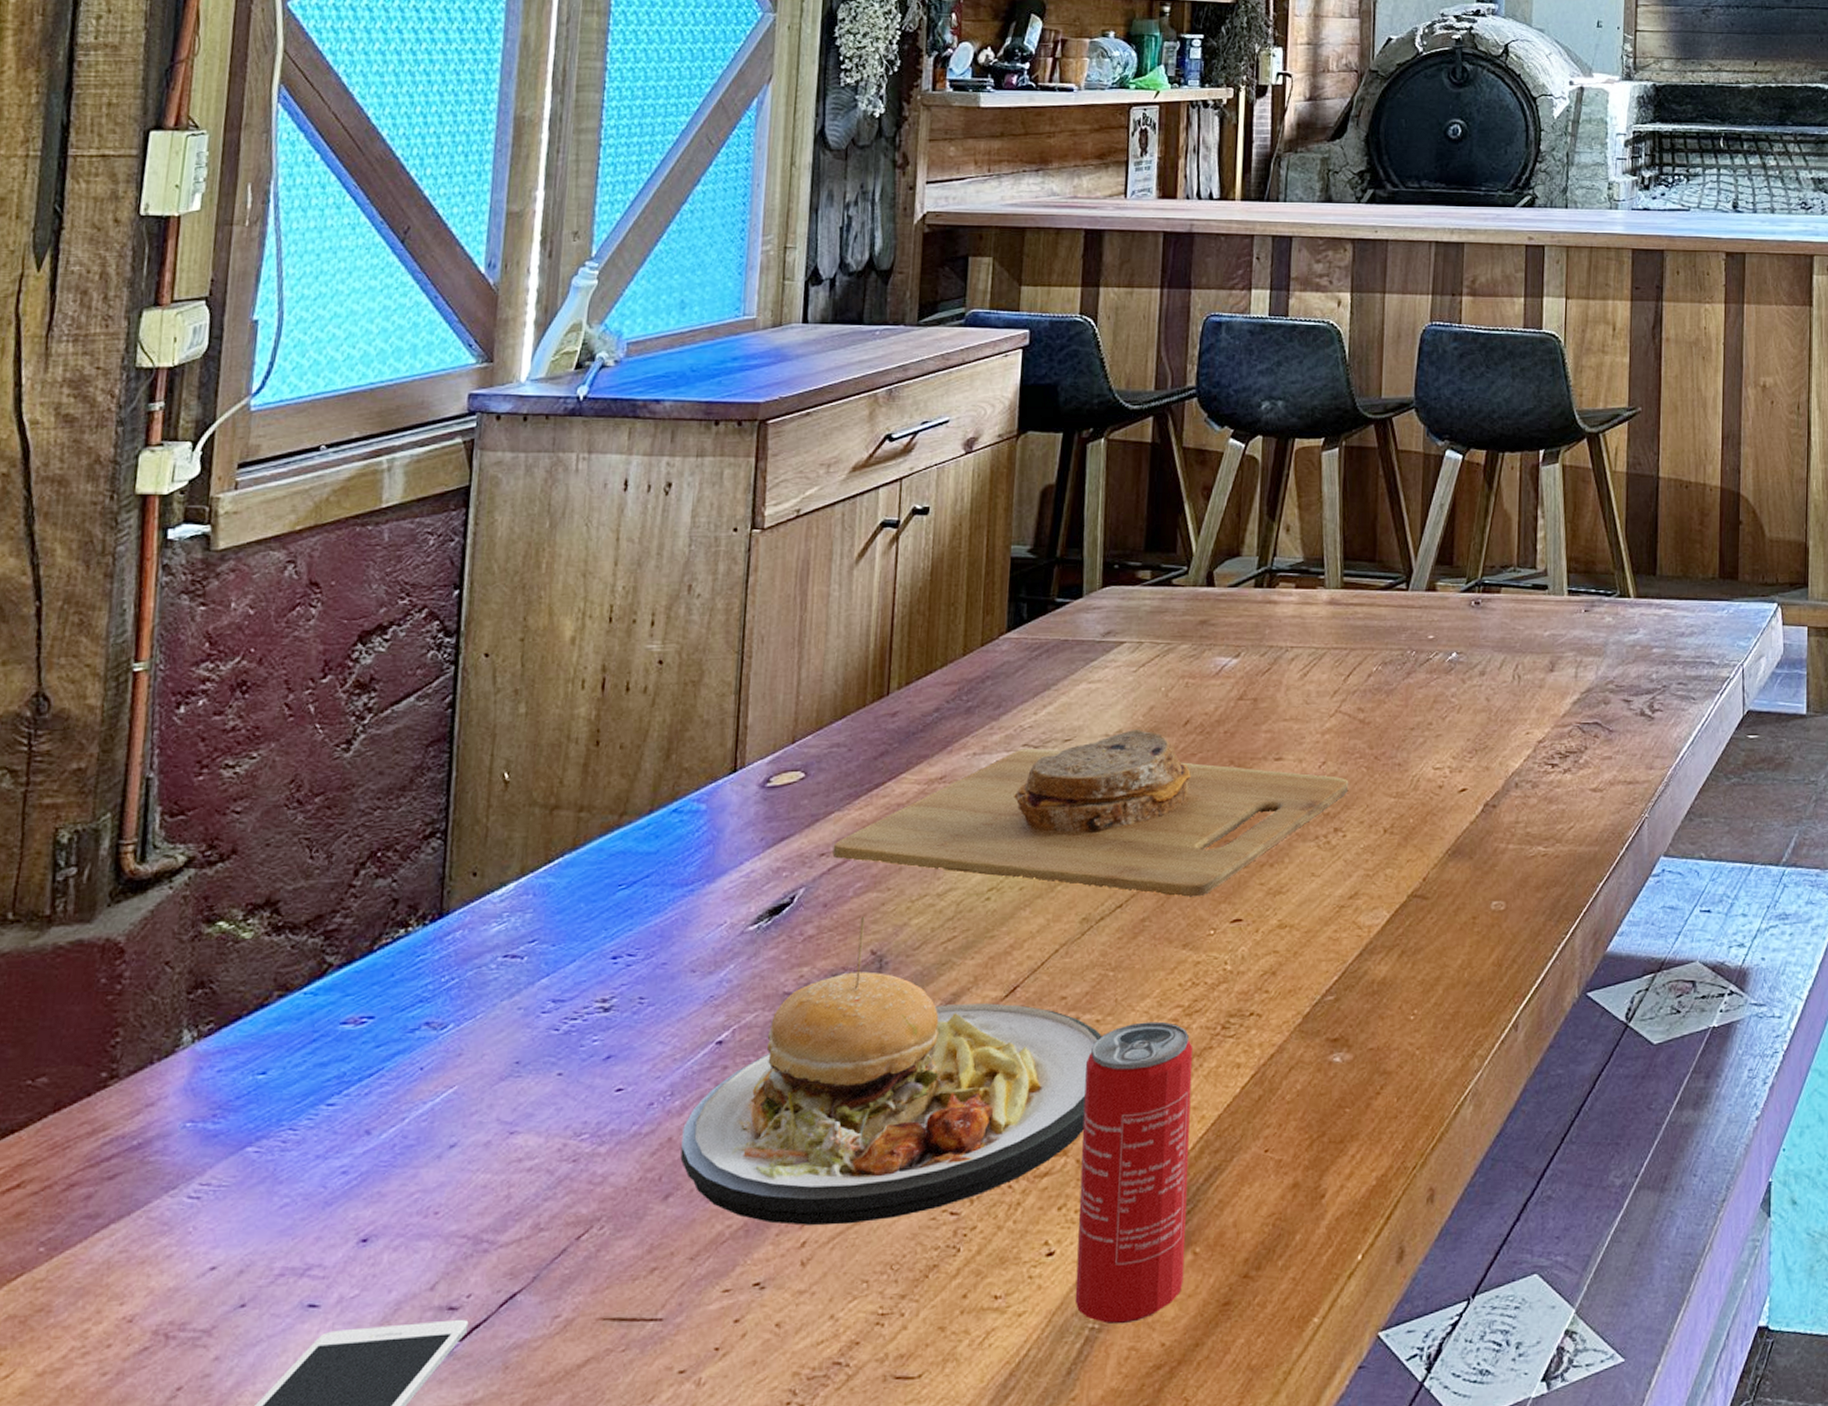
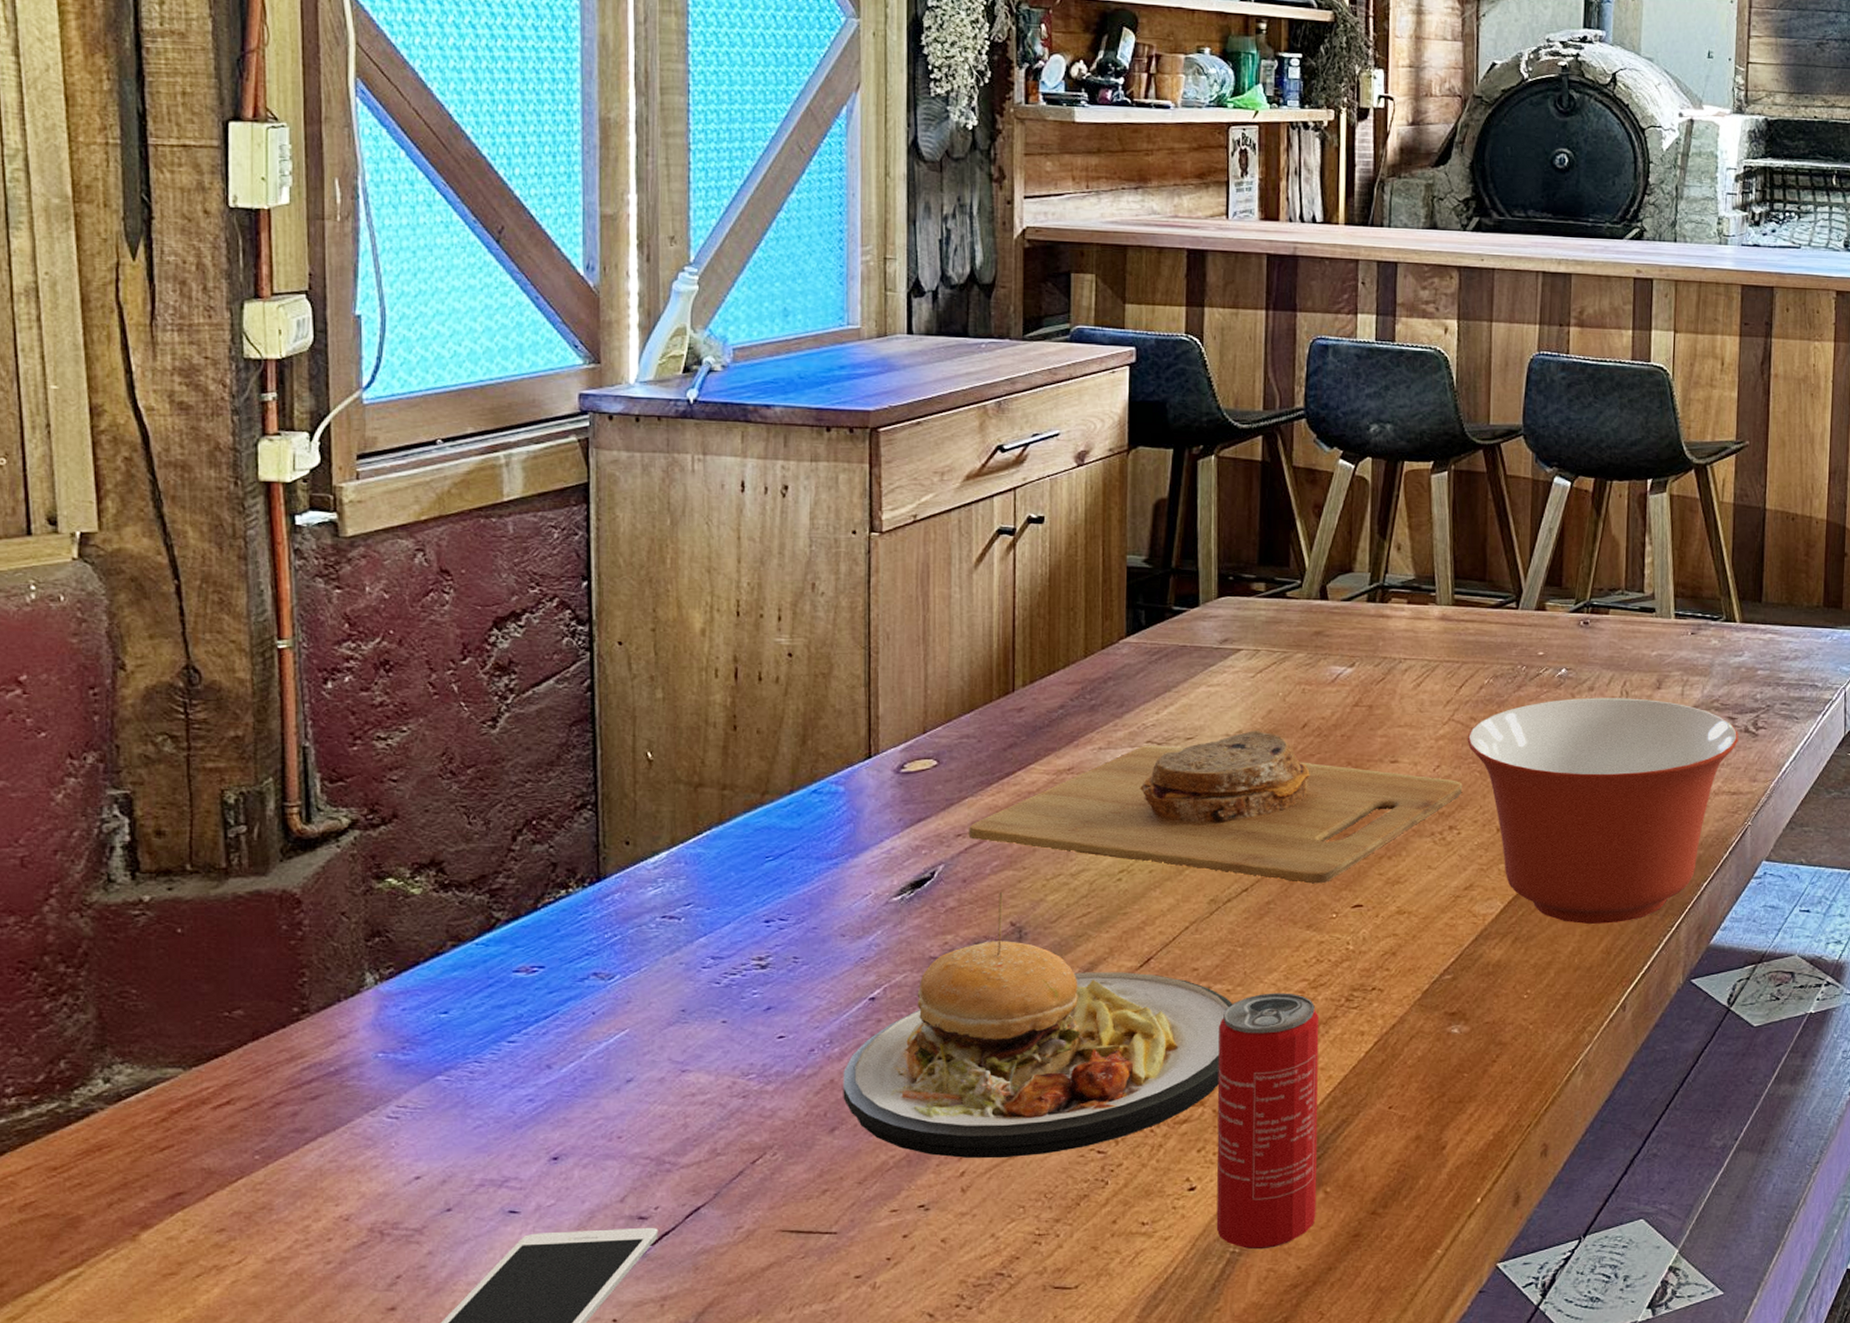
mixing bowl: none [1354,682,1634,933] -> present [1467,697,1738,924]

